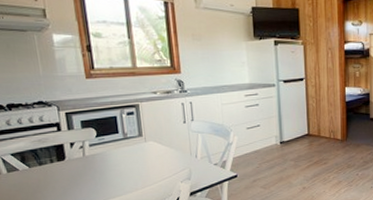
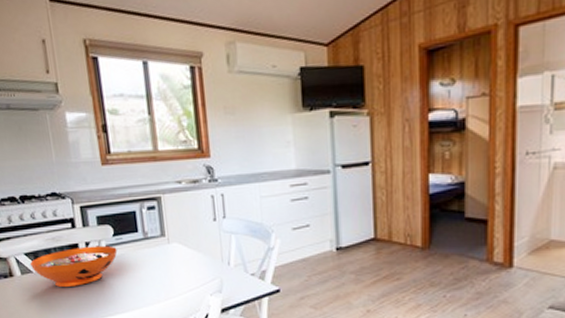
decorative bowl: none [16,145,100,182] -> present [29,245,118,287]

